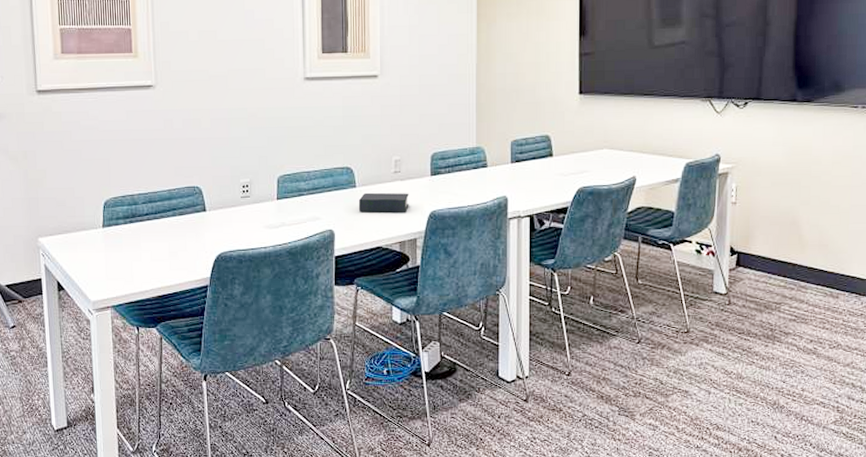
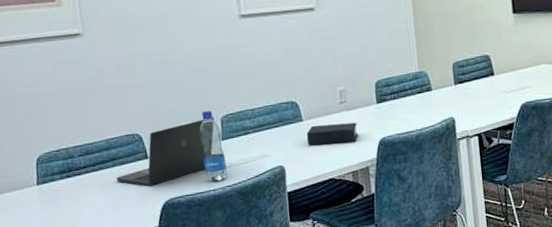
laptop: none [175,177,272,237] -> present [116,118,215,186]
bottle: none [256,170,279,240] -> present [199,111,228,182]

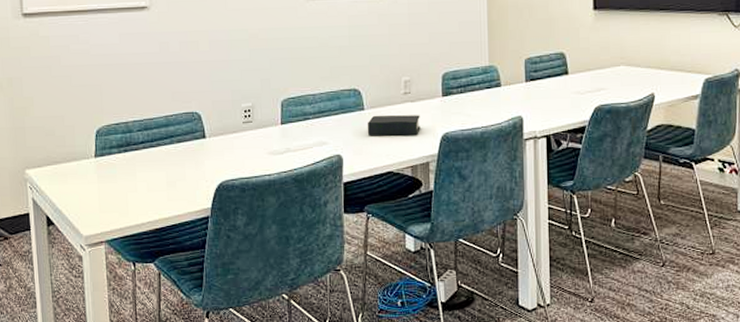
laptop: present [116,118,215,186] -> none [172,101,275,166]
bottle: present [199,111,228,182] -> none [258,93,284,167]

